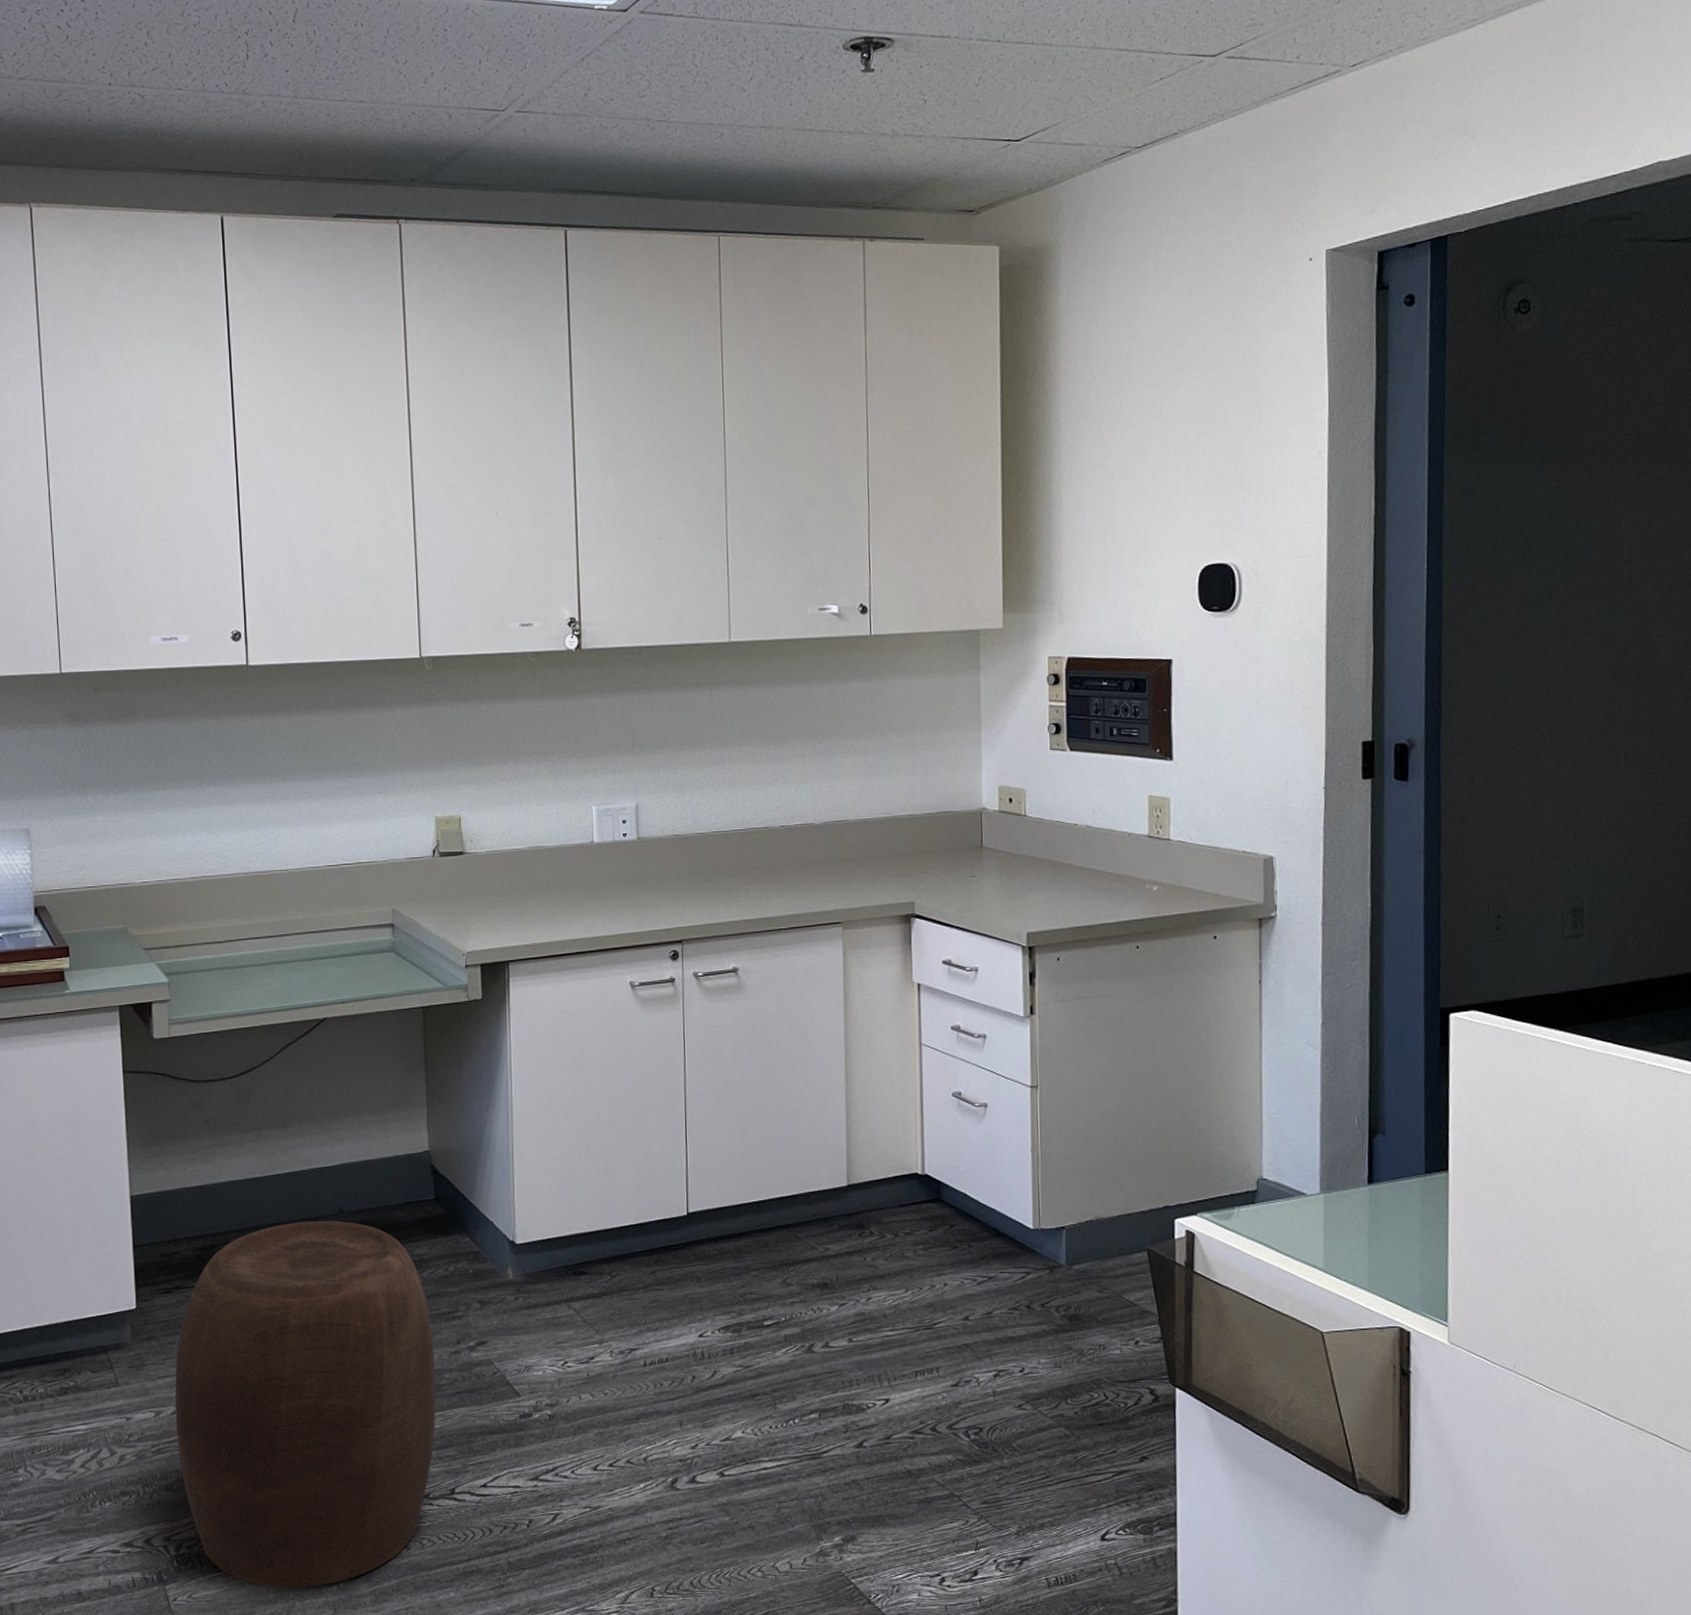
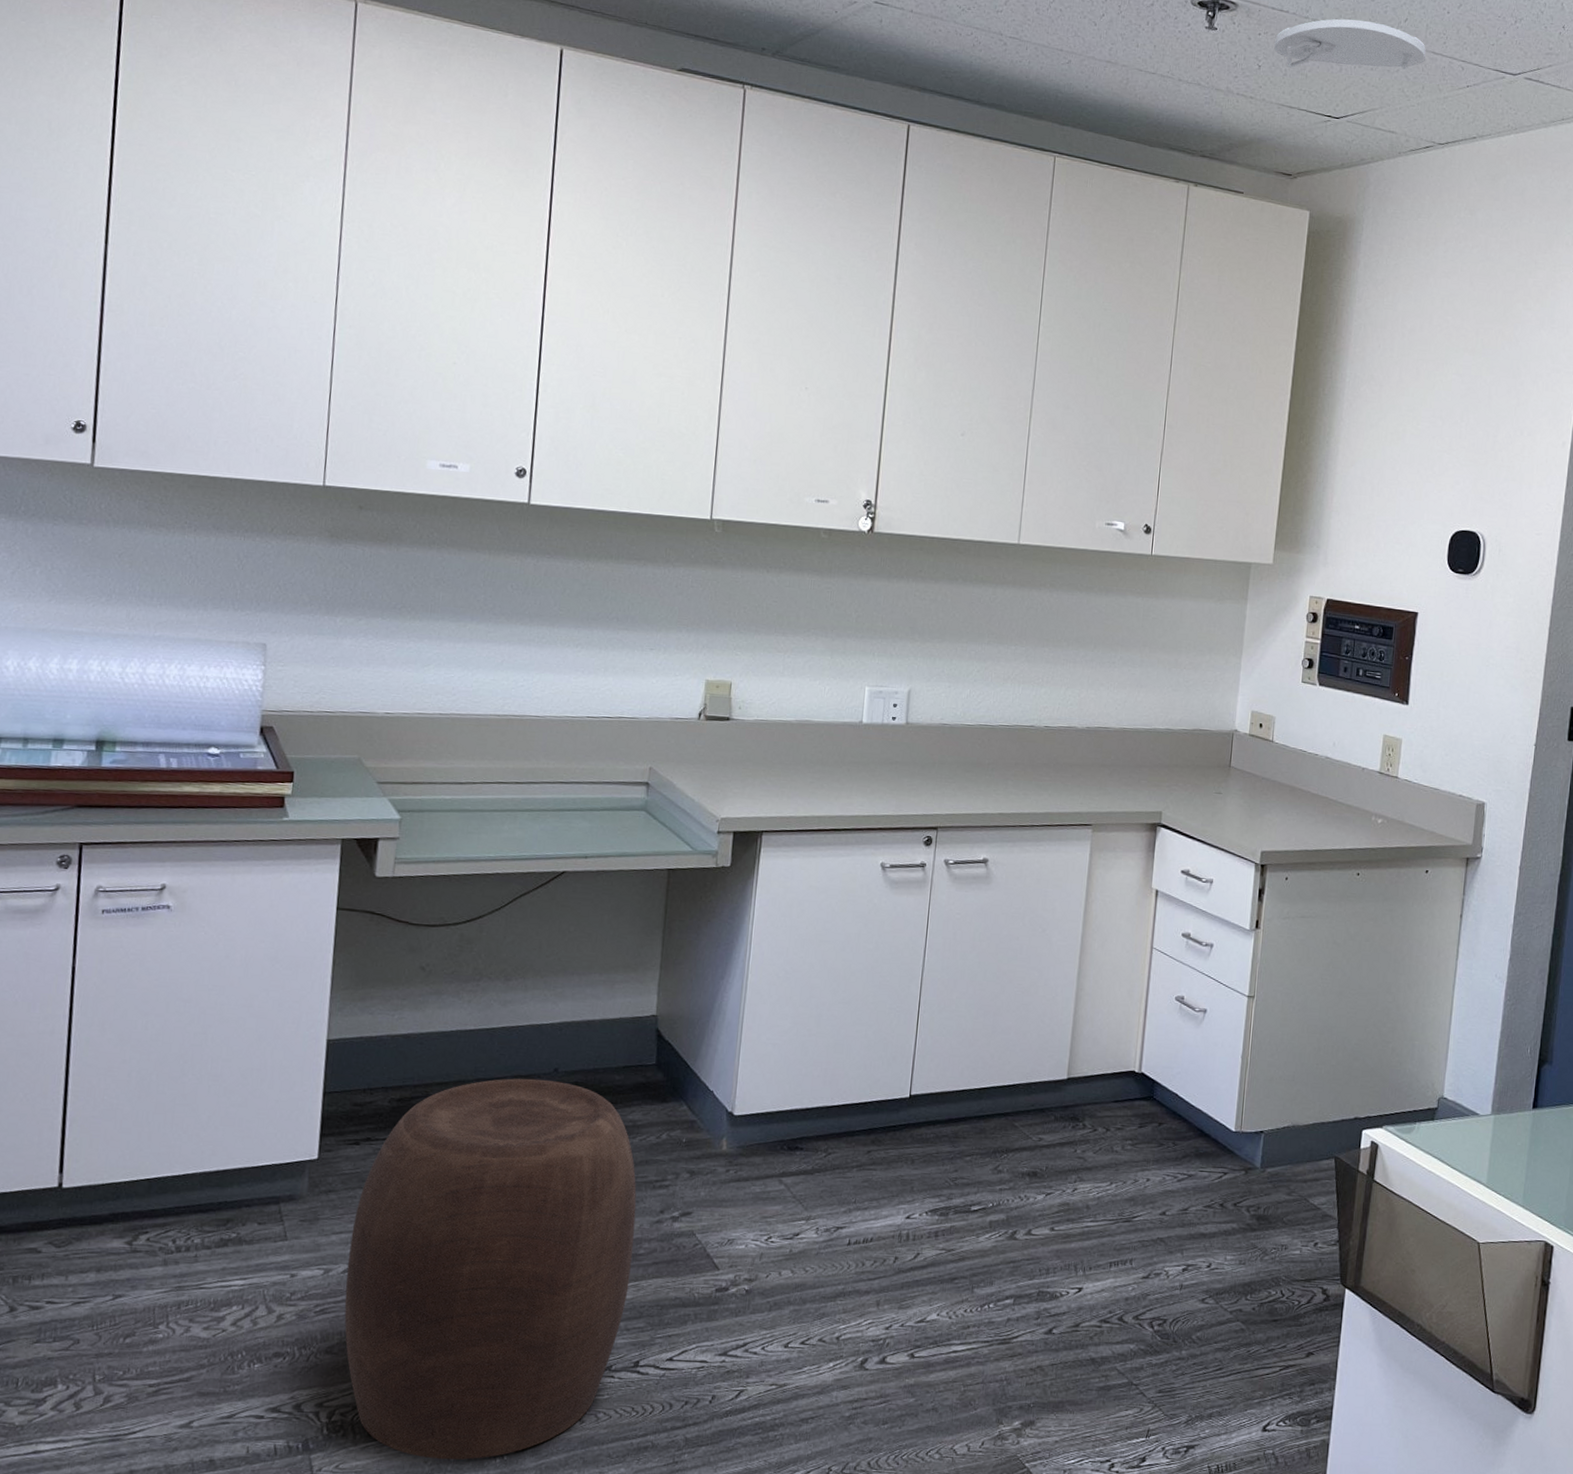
smoke detector: none [939,29,1109,97] -> present [1274,18,1426,70]

